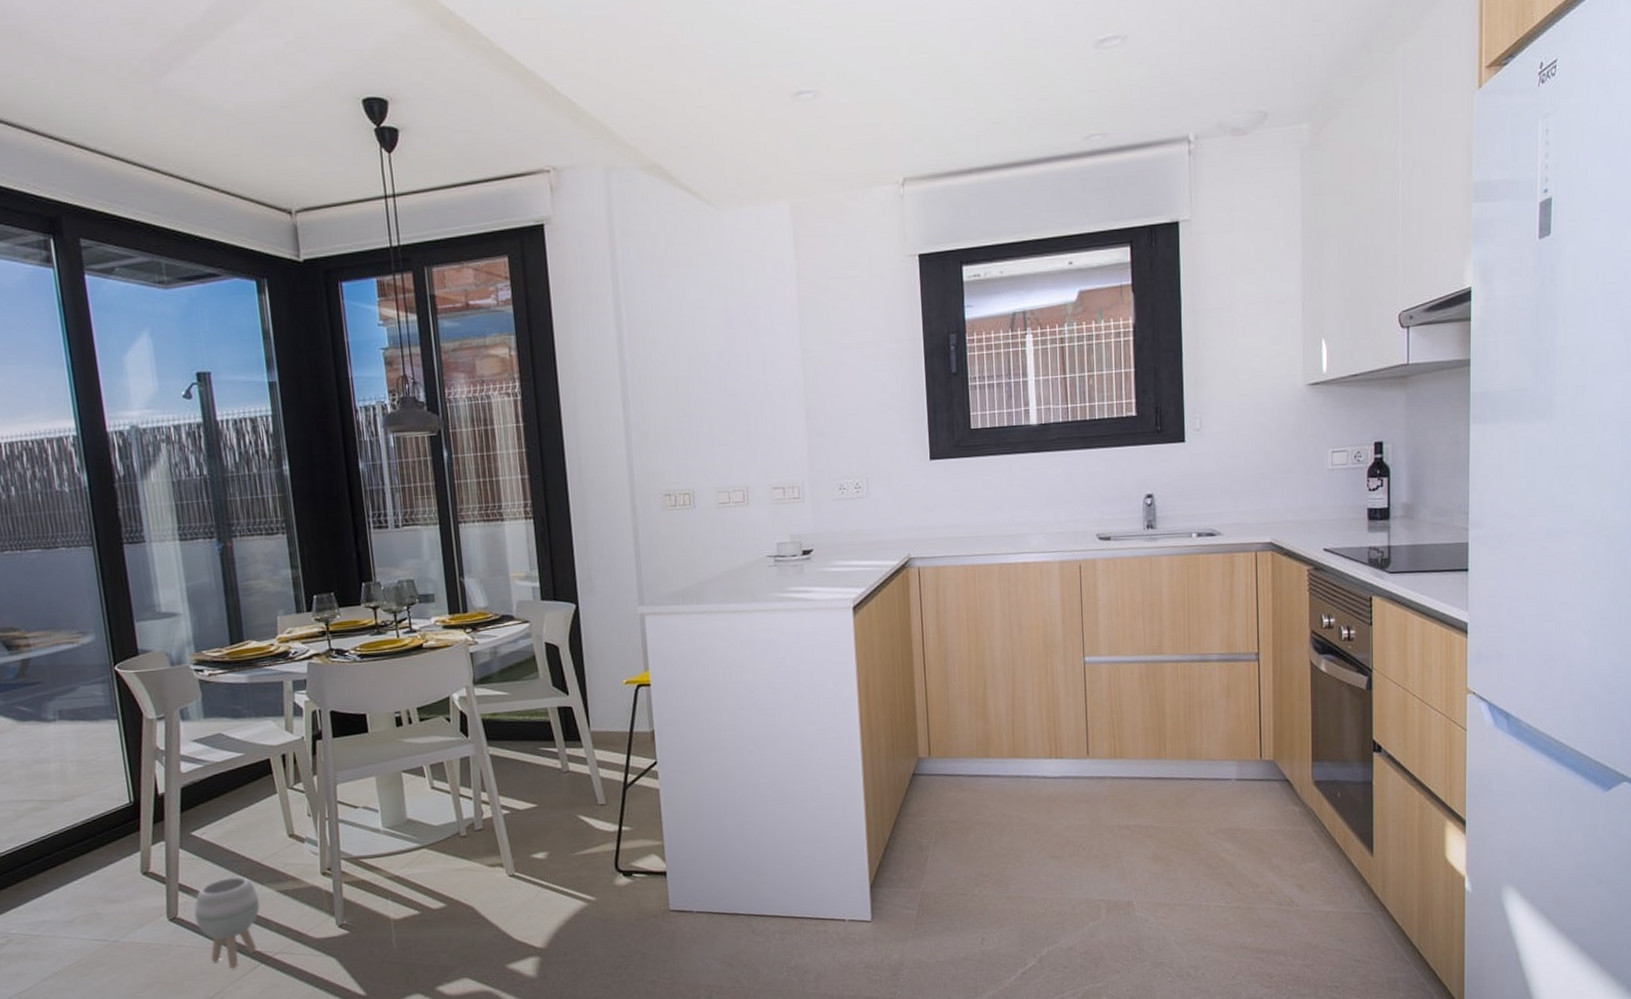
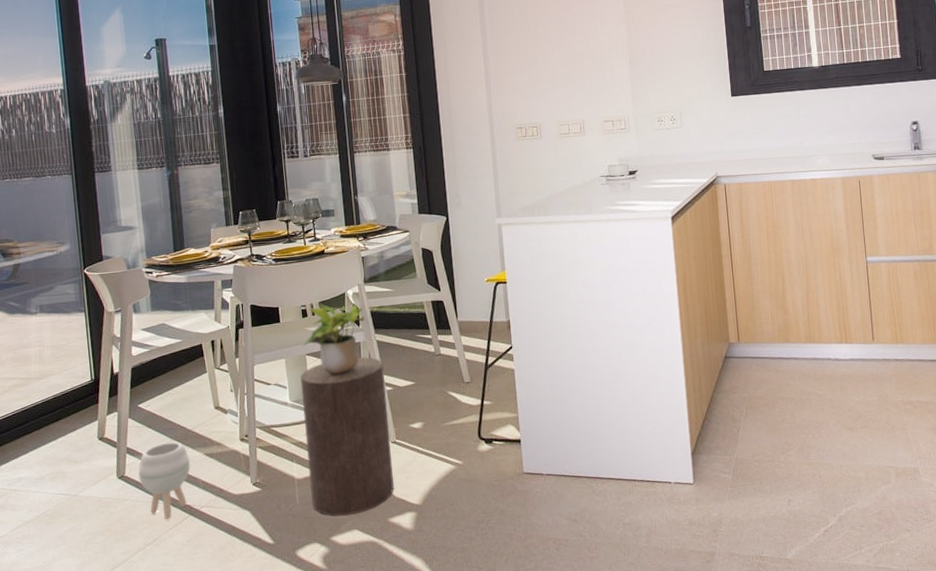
stool: none [395,774,513,962] -> present [300,357,394,516]
potted plant: none [396,708,475,796] -> present [302,302,365,375]

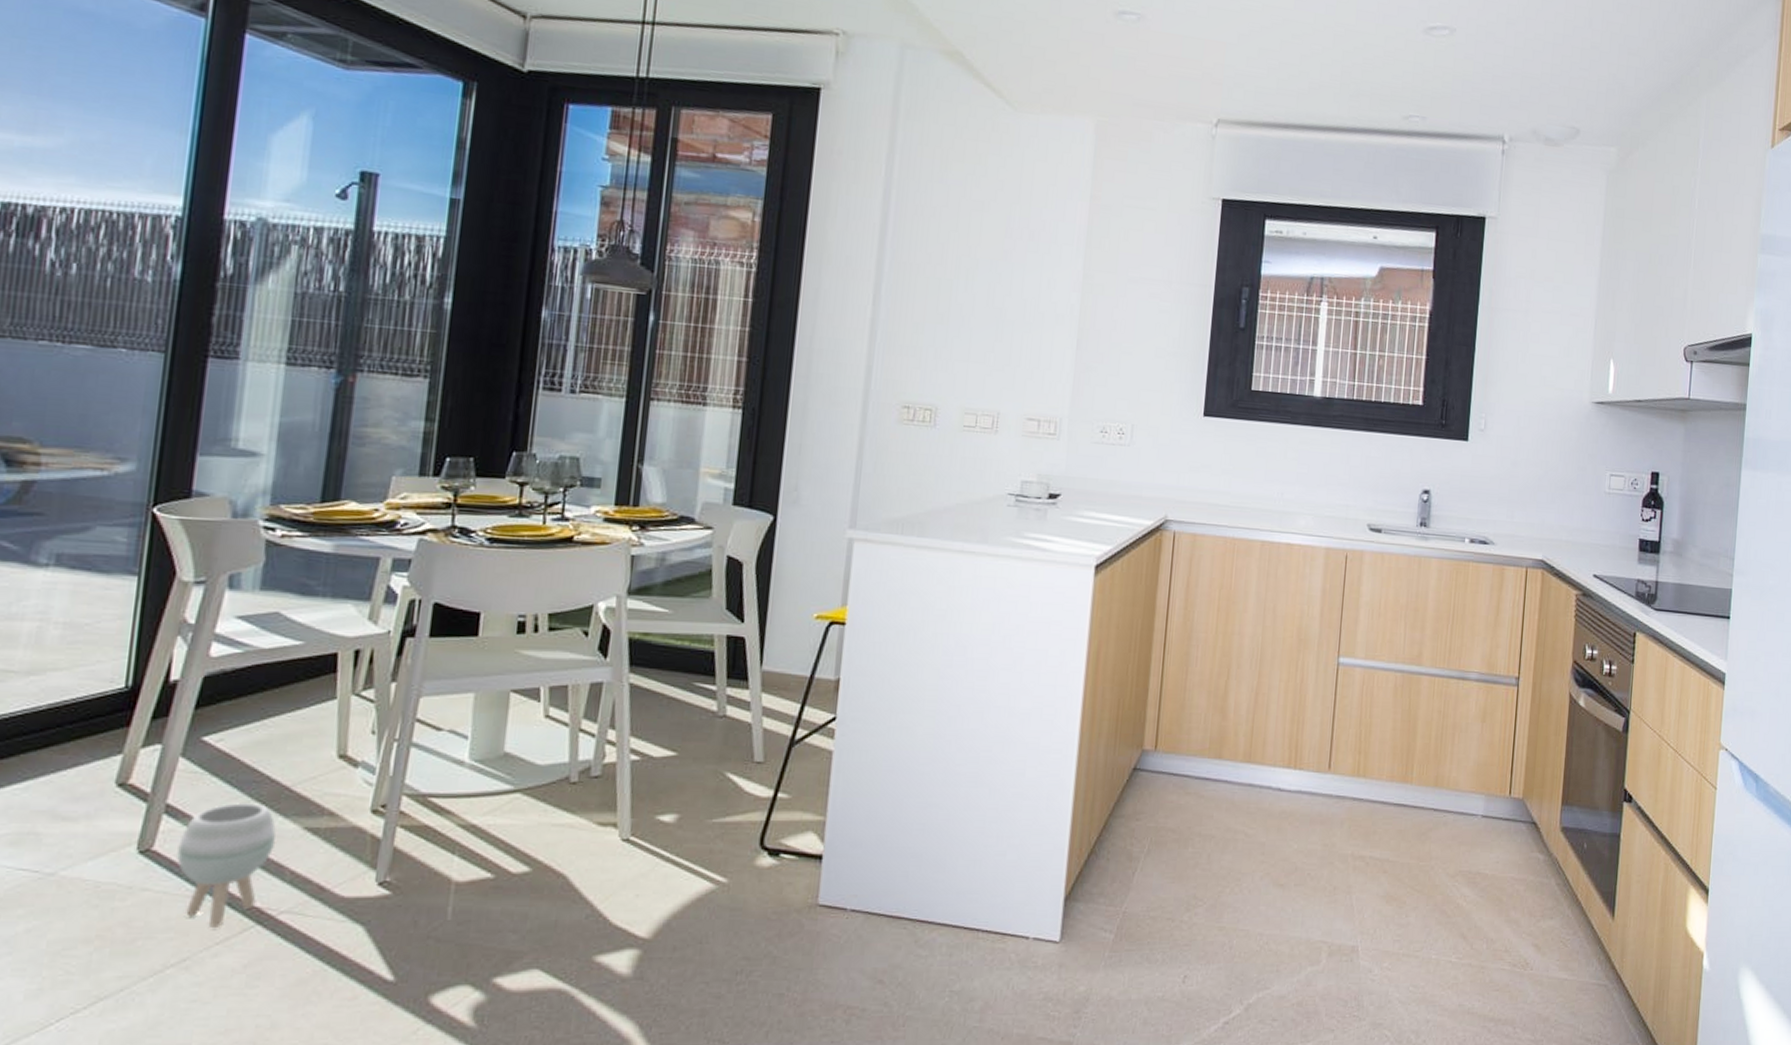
stool: present [300,357,394,516] -> none [472,704,634,946]
potted plant: present [302,302,365,375] -> none [506,614,619,727]

